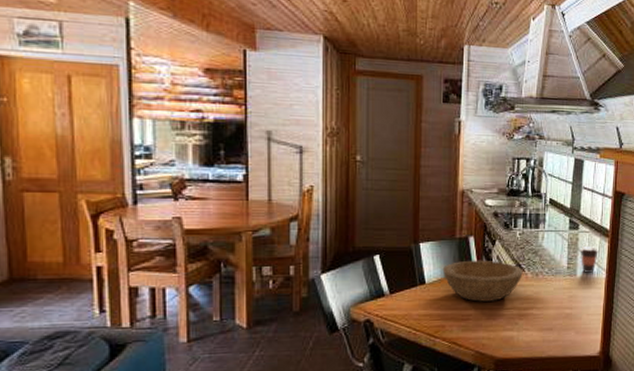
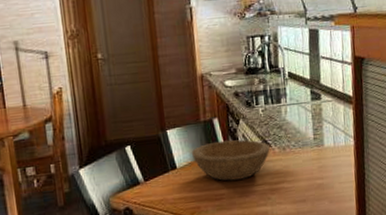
coffee cup: present [579,245,598,273] -> none [324,114,344,142]

